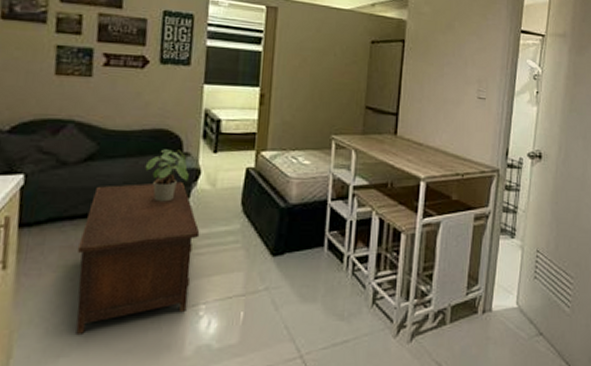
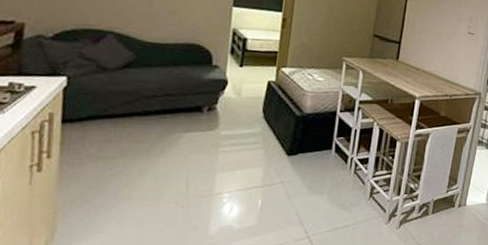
cabinet: present [76,181,200,334] -> none [114,89,226,214]
potted plant: present [145,149,189,202] -> none [178,61,217,107]

